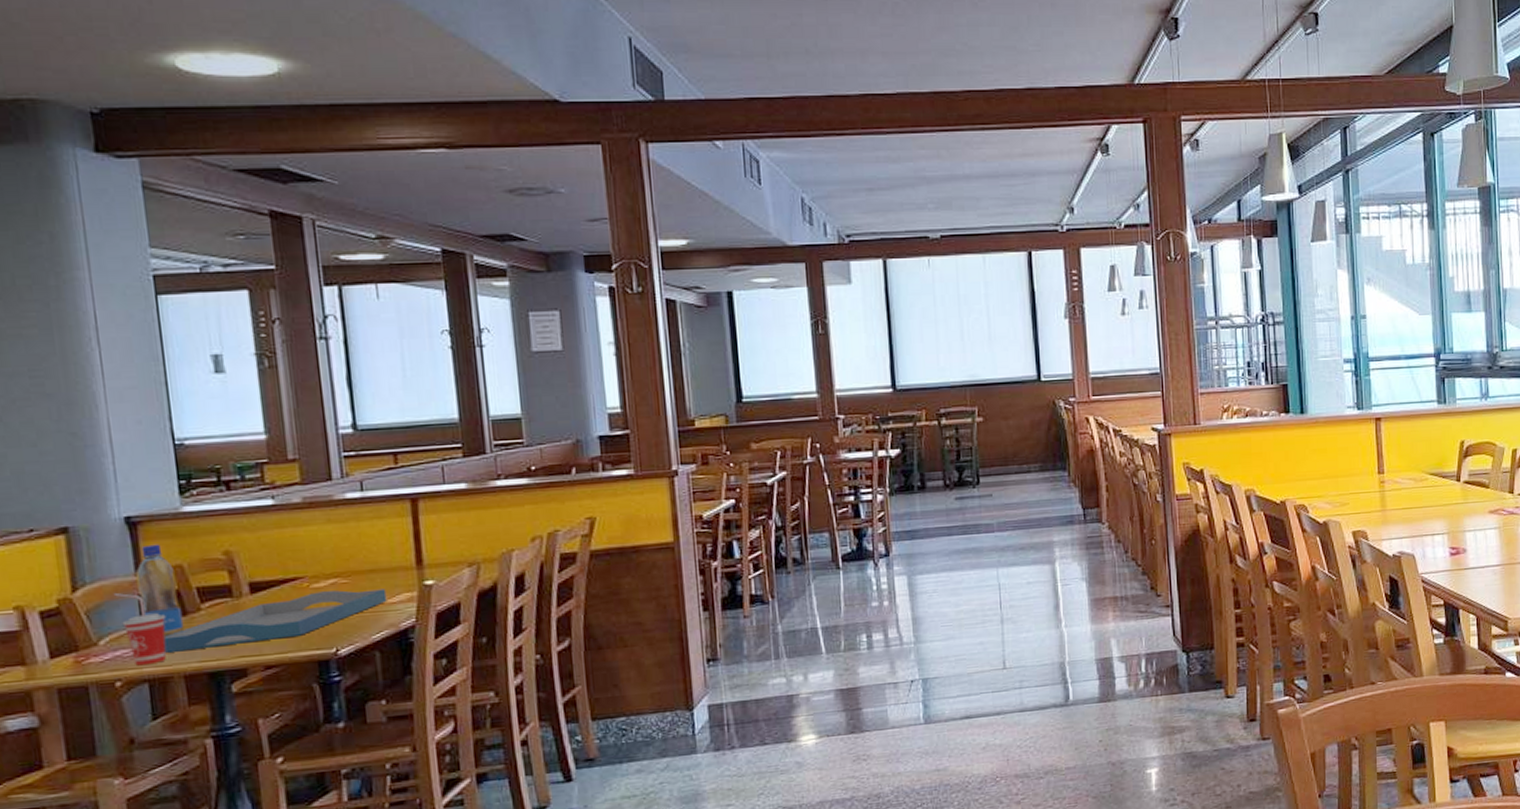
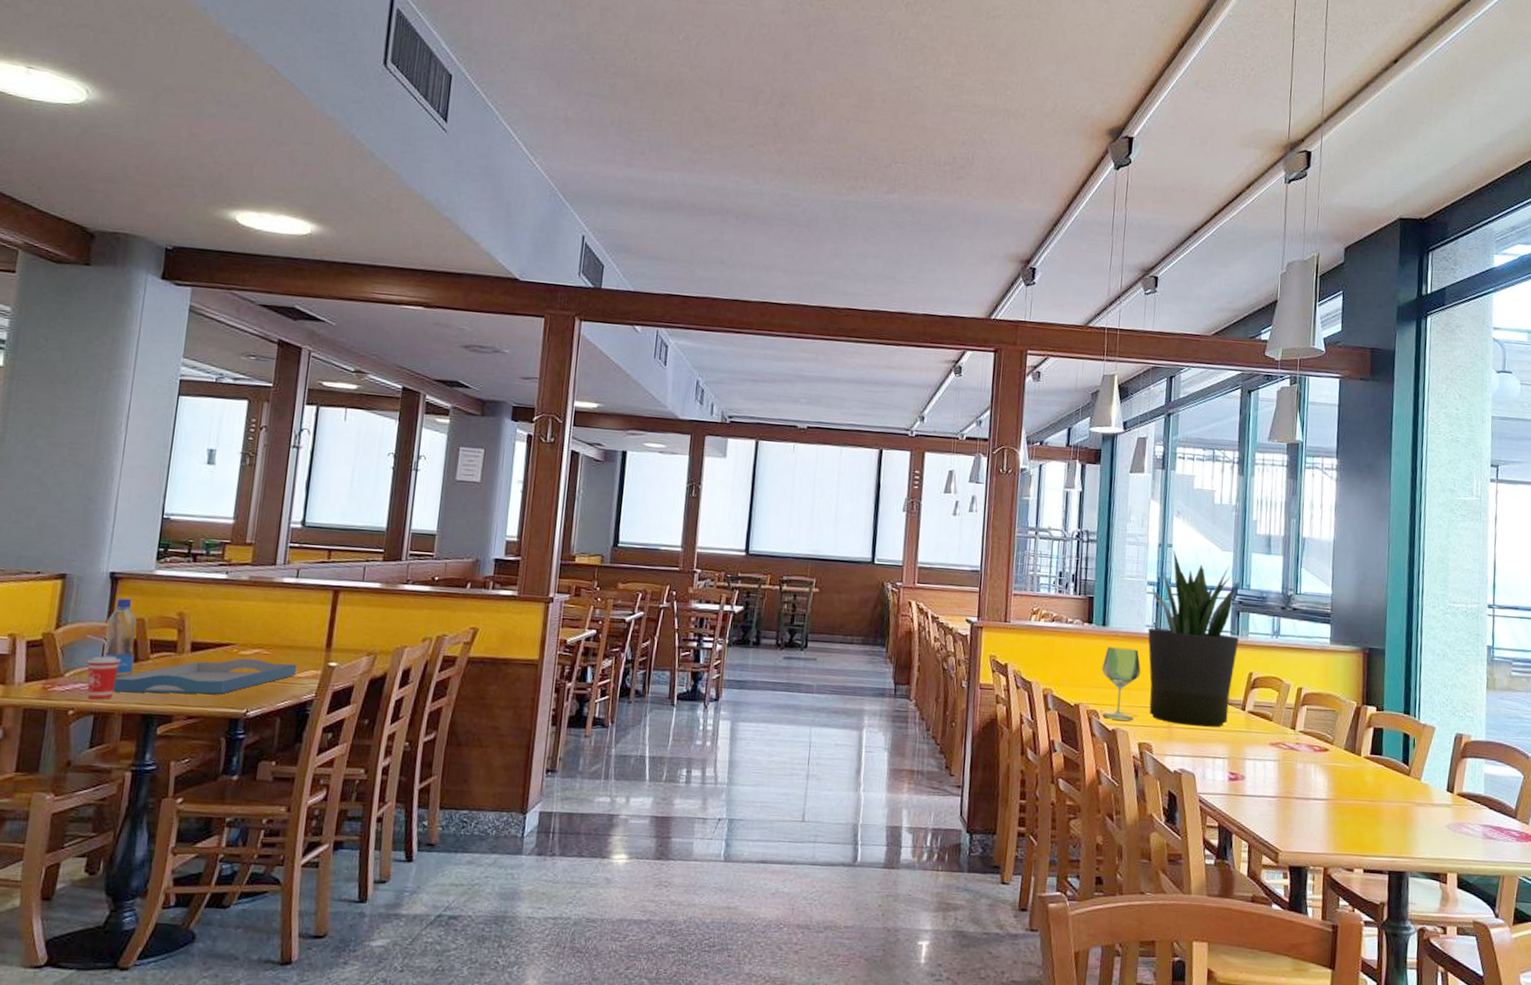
wine glass: none [1304,433,1347,512] -> present [1101,647,1141,721]
planter: none [1349,322,1447,506] -> present [1148,550,1240,727]

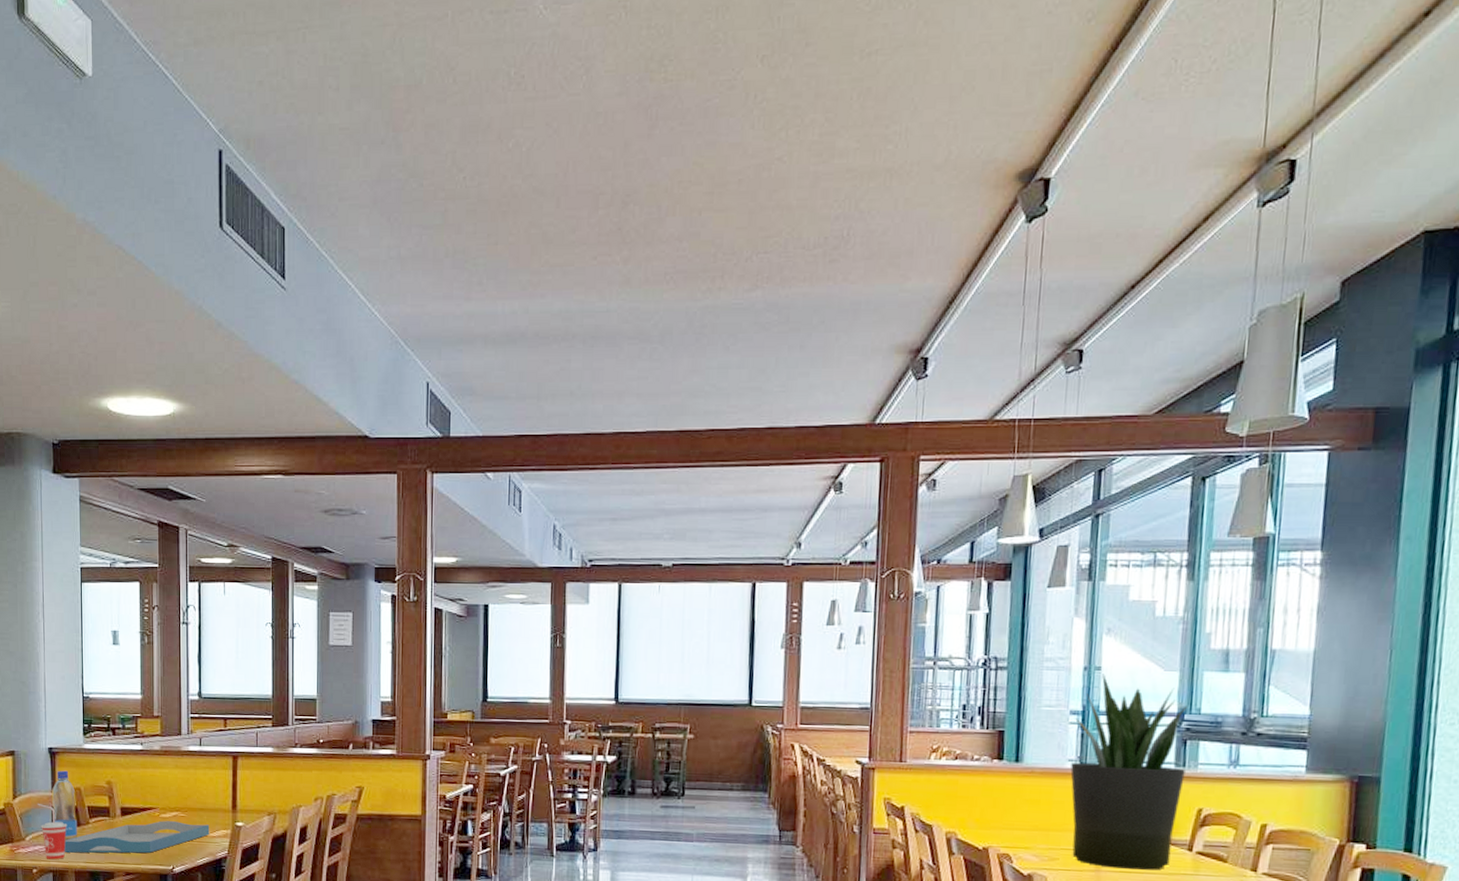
wine glass: present [1101,647,1141,721] -> none [1014,785,1063,864]

